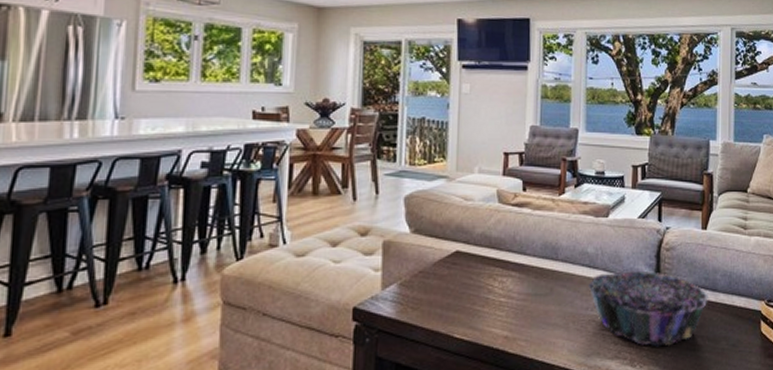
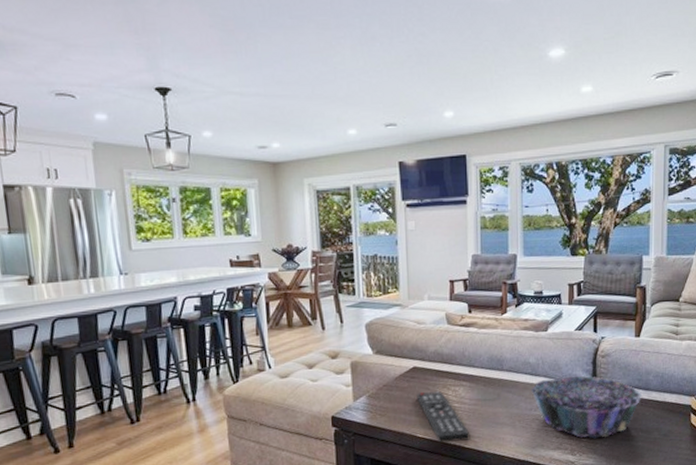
remote control: none [457,282,517,346] -> present [416,391,470,443]

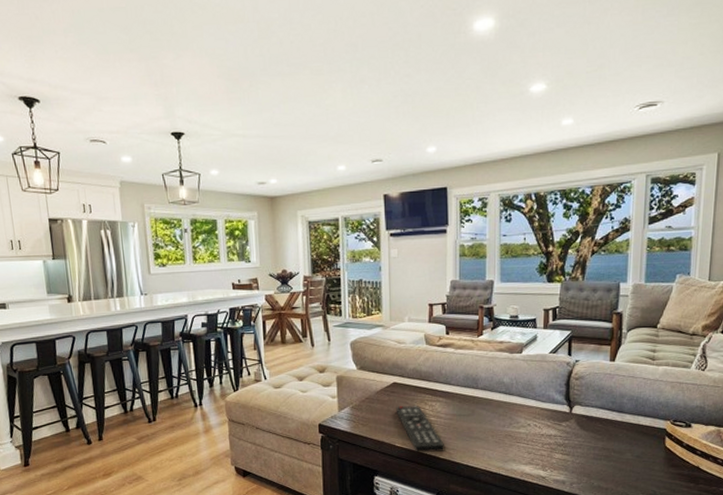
decorative bowl: present [531,375,642,439] -> none [504,396,615,457]

